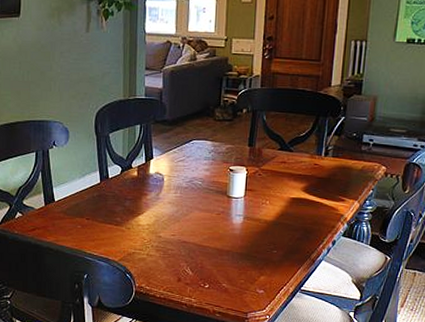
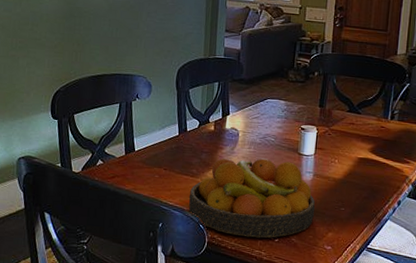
fruit bowl: none [113,203,246,285] -> present [188,157,315,238]

